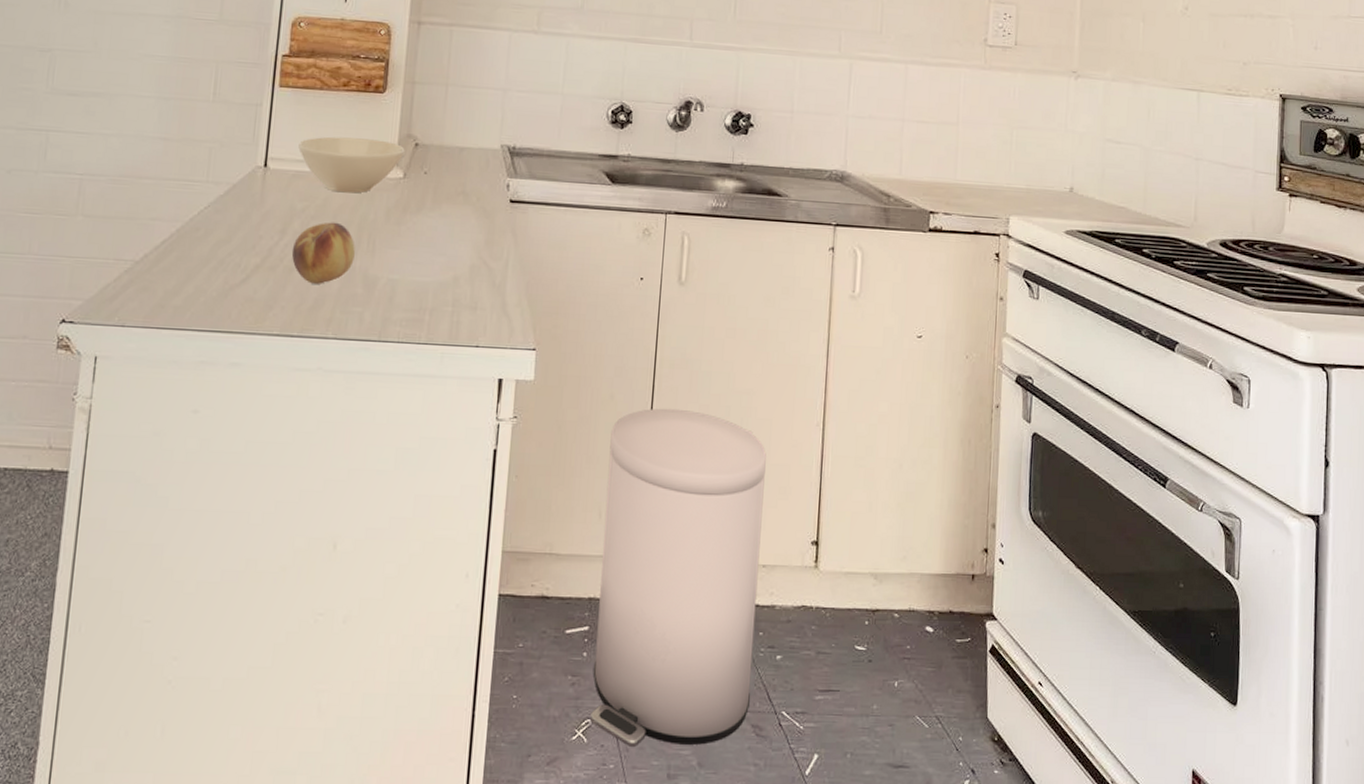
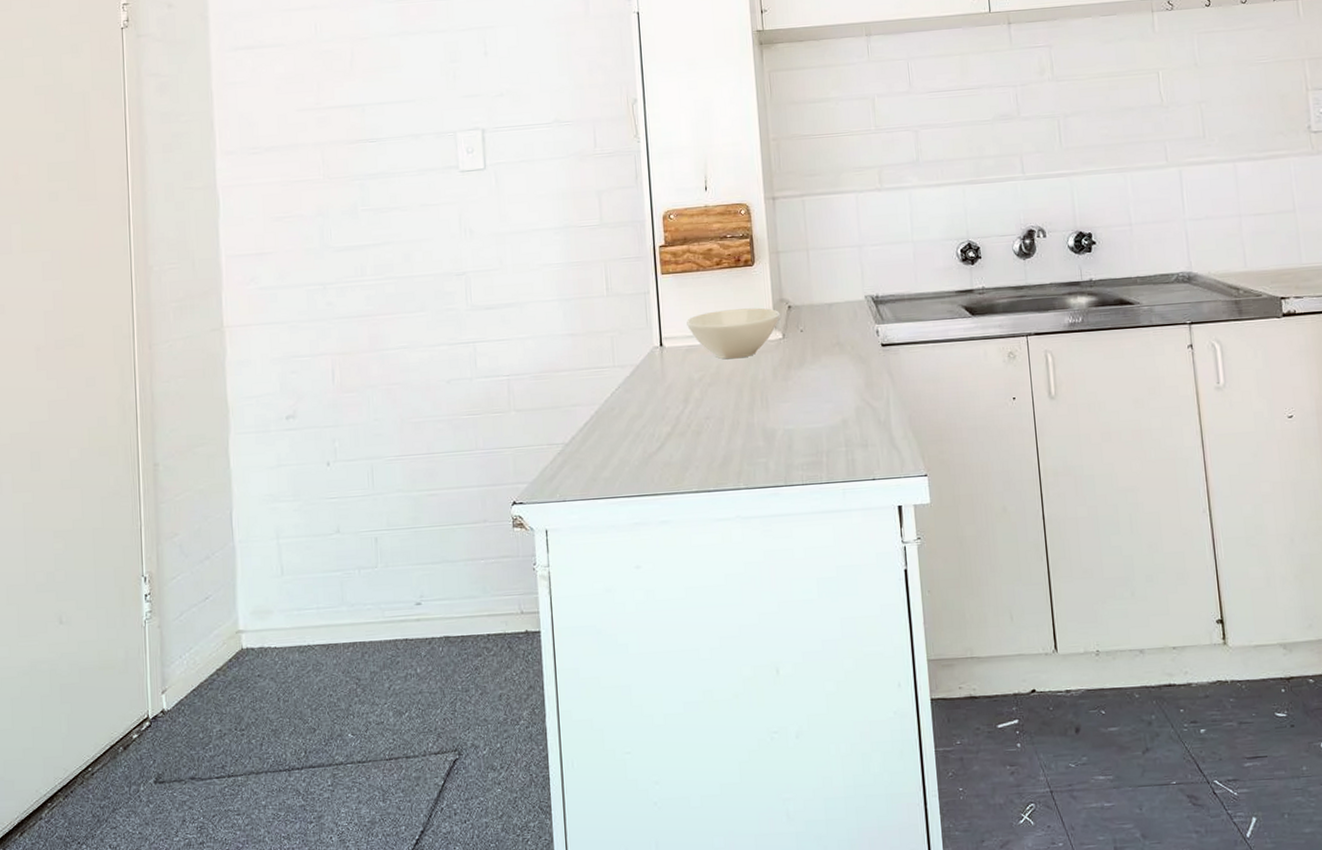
fruit: present [291,222,355,284] -> none [696,386,752,443]
pedal bin: present [589,408,766,748] -> none [1009,512,1183,826]

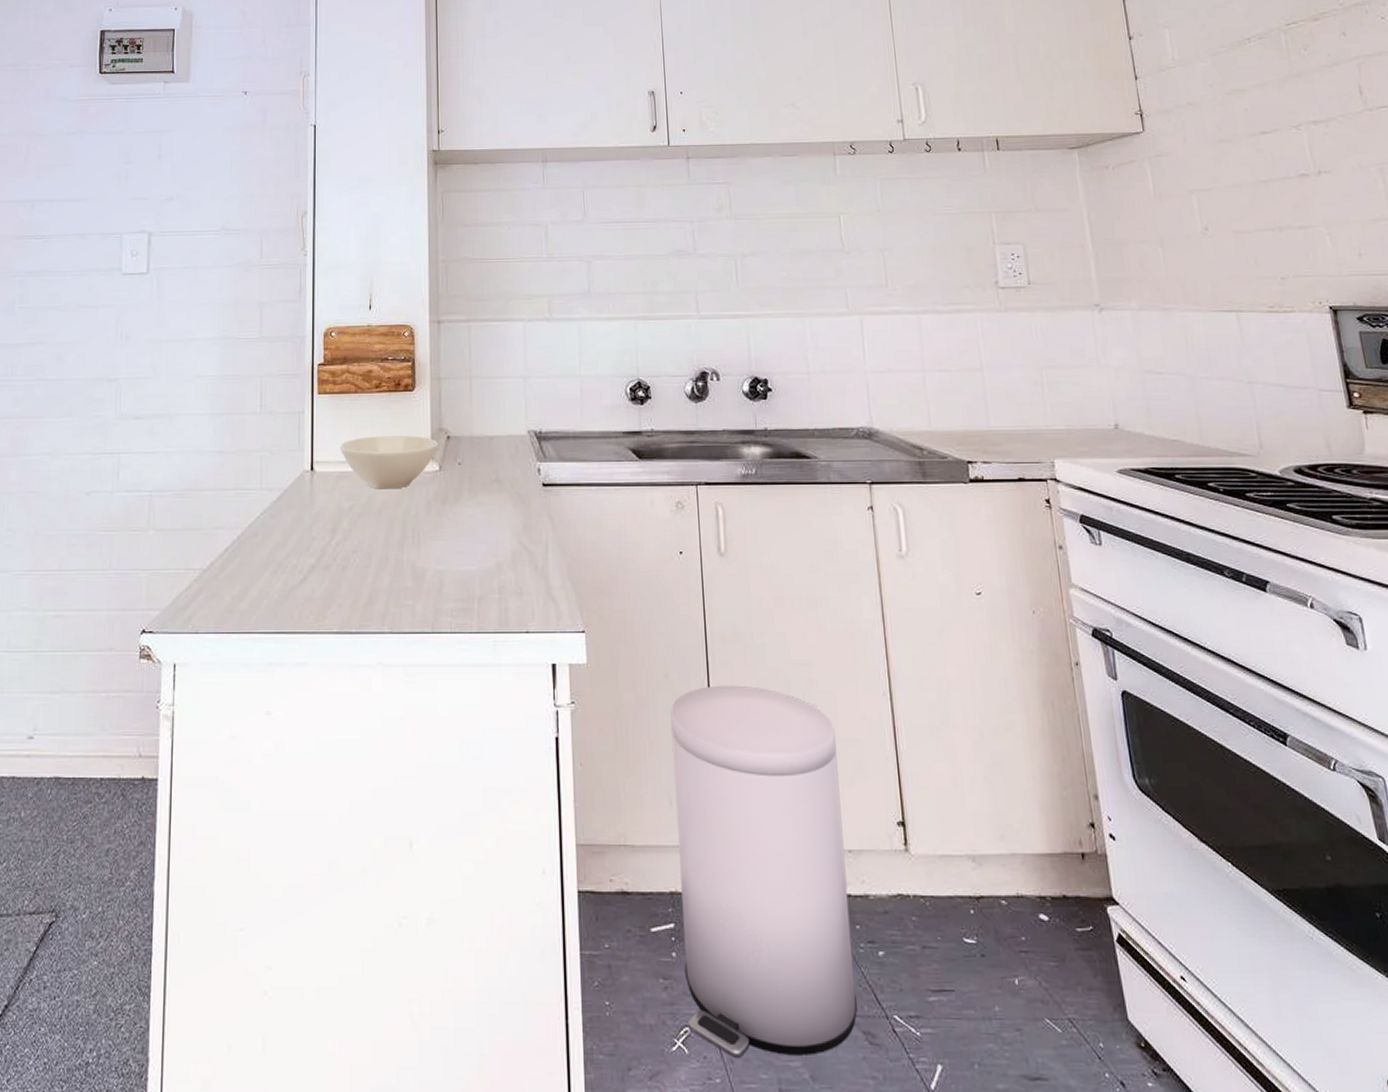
pedal bin: none [1009,512,1183,826] -> present [670,685,858,1059]

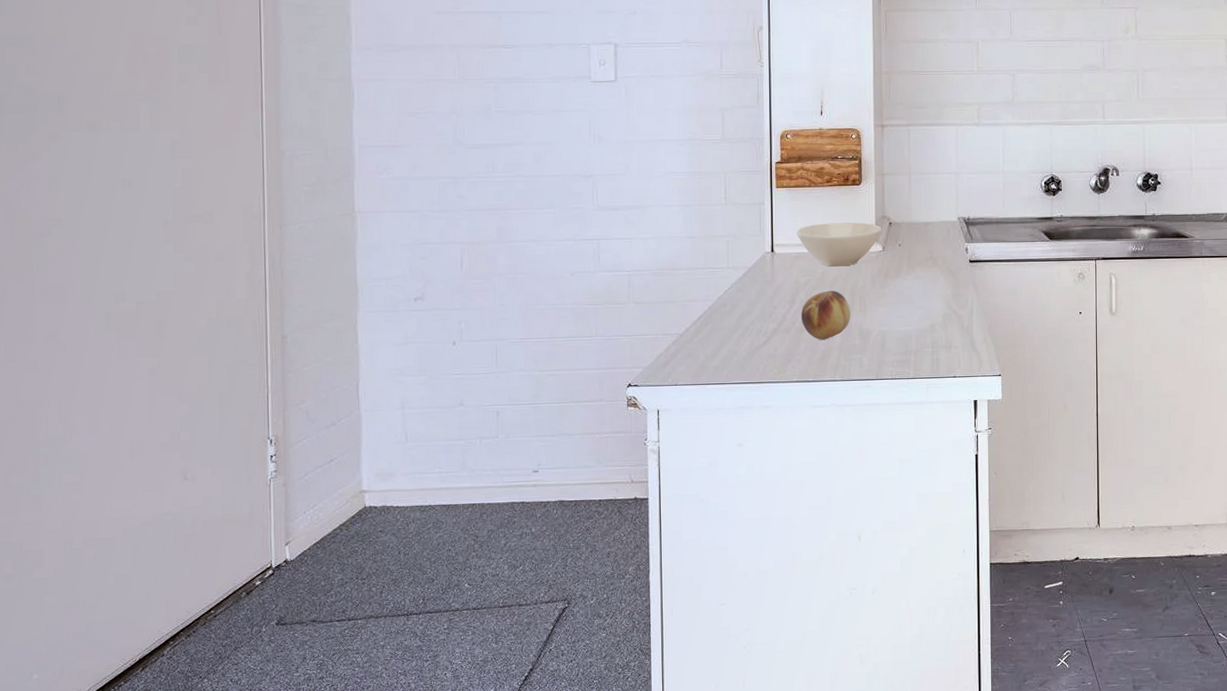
fruit: none [343,518,401,580] -> present [800,290,850,340]
pedal bin: present [670,685,858,1059] -> none [1067,411,1194,669]

